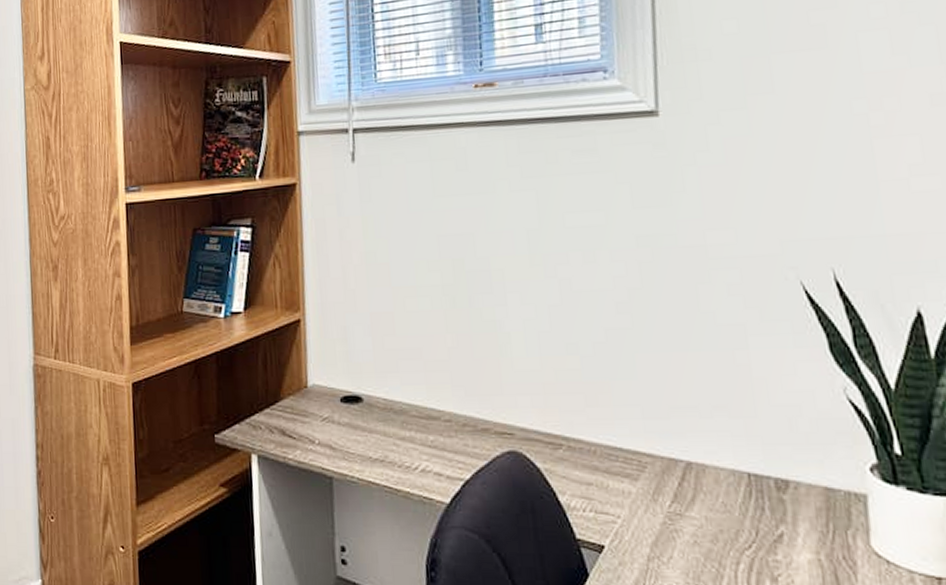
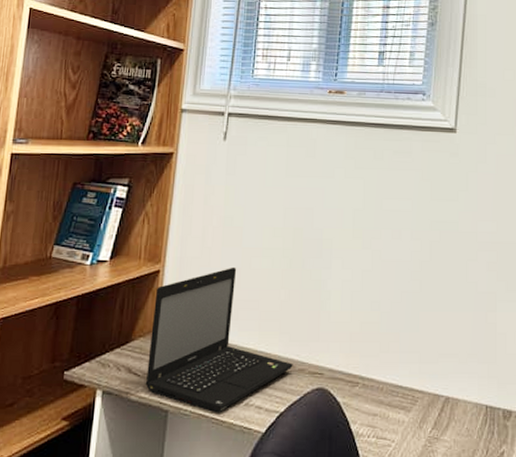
laptop: none [299,310,474,481] -> present [145,267,293,413]

